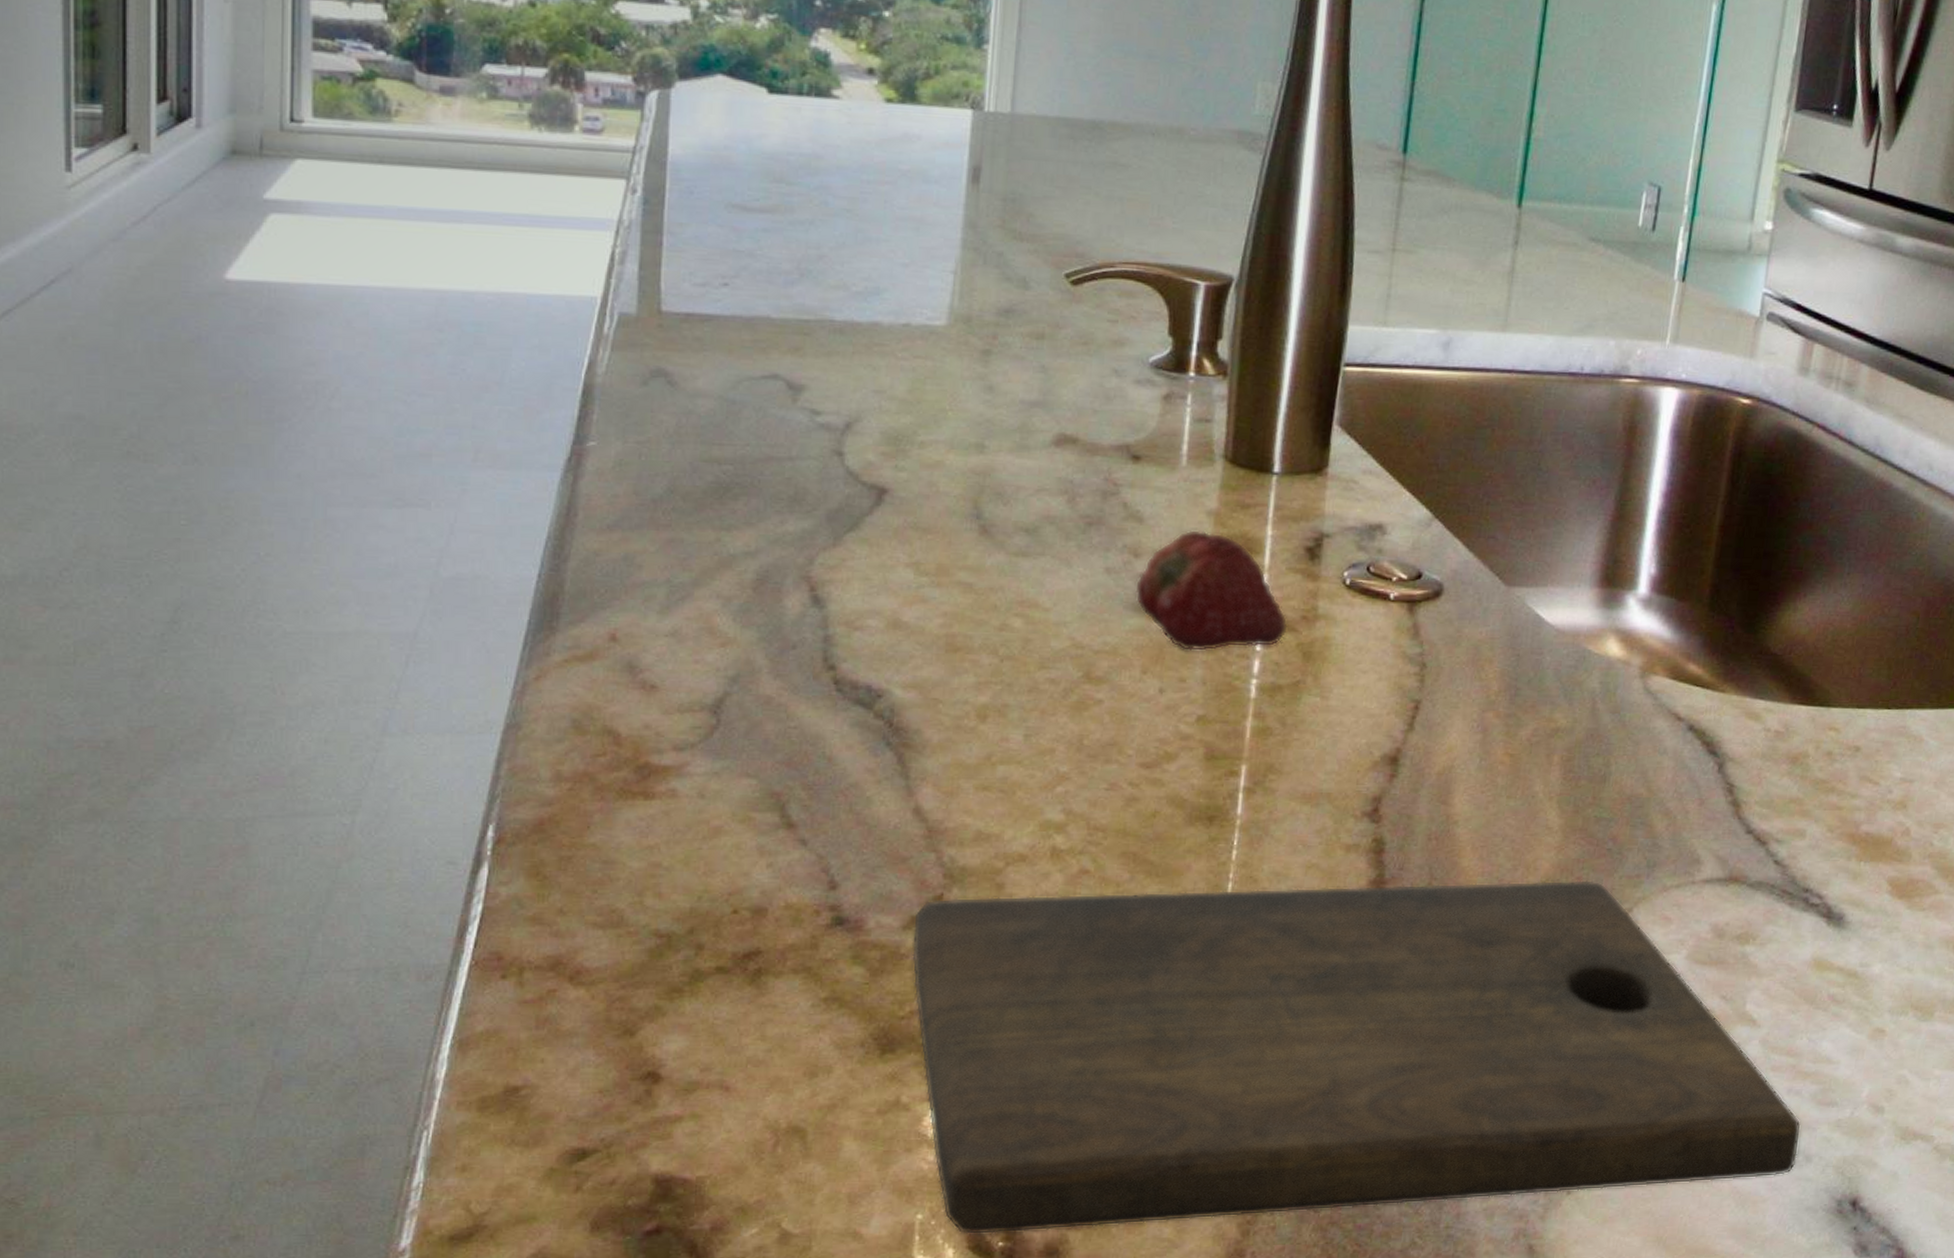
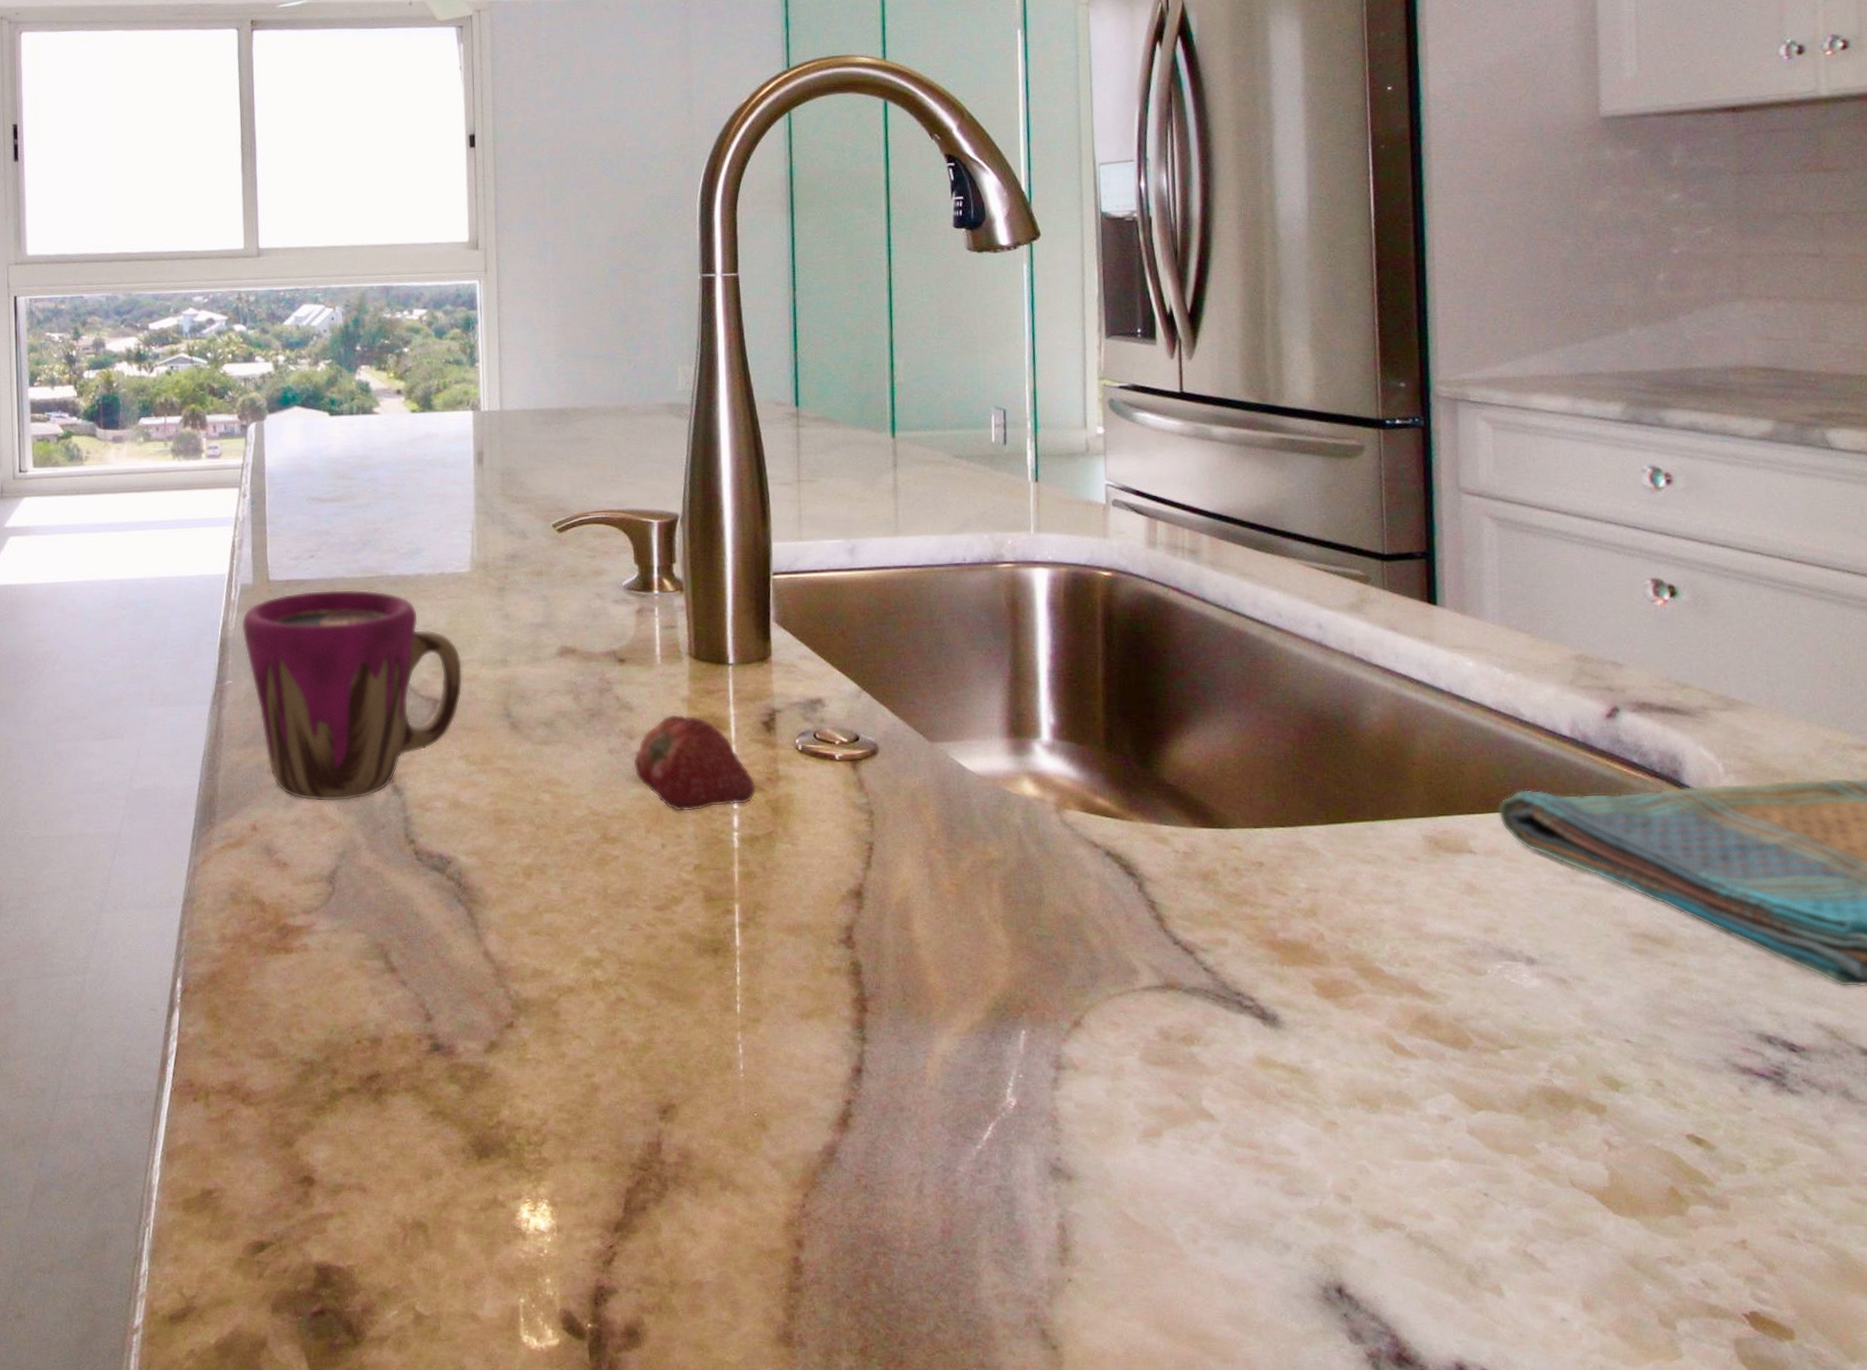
cup: none [615,330,924,611] -> present [241,589,463,802]
cutting board: present [911,880,1802,1235] -> none [492,992,1277,1317]

